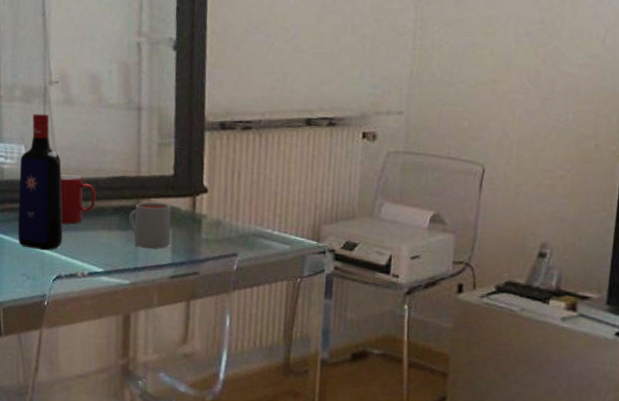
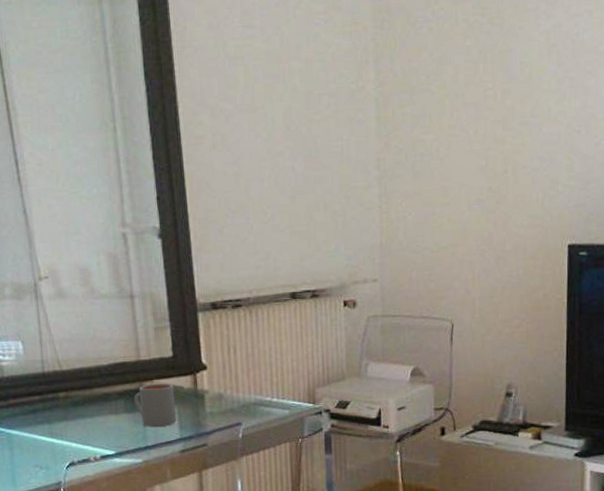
liquor bottle: present [18,113,63,251] -> none [19,308,71,441]
cup: present [60,175,96,224] -> none [61,365,100,413]

